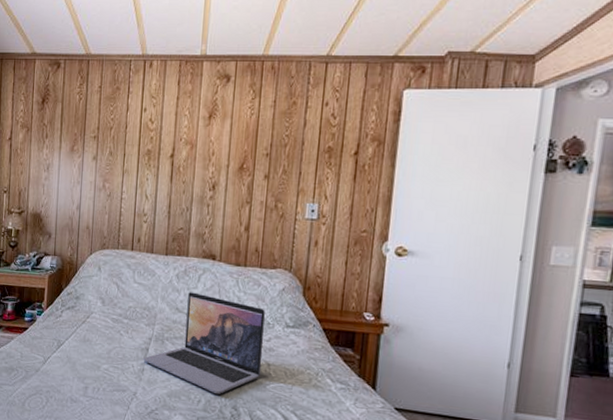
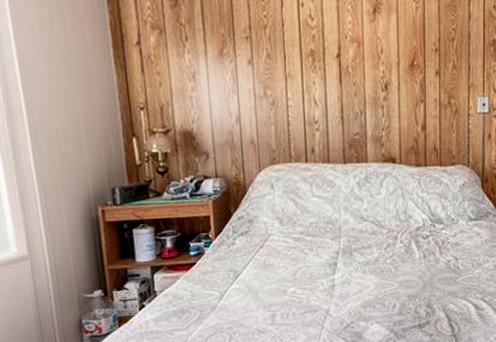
laptop: present [143,292,265,395] -> none [332,198,450,297]

